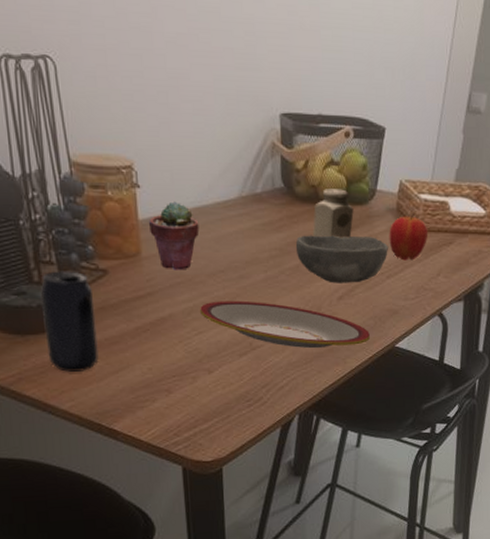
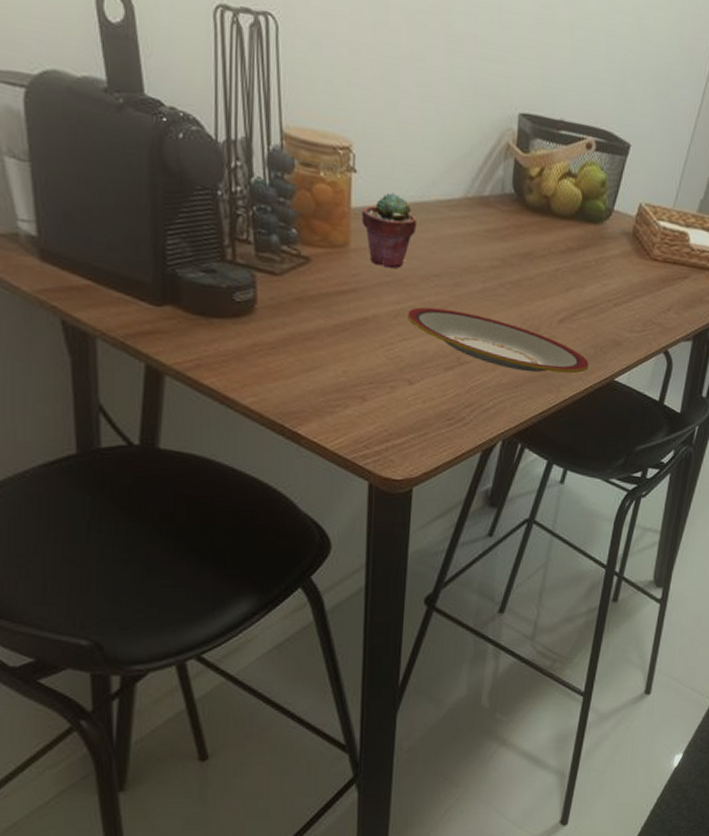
beverage can: present [39,271,99,372] -> none [231,251,292,366]
bowl: present [295,235,389,283] -> none [519,248,620,307]
salt shaker: present [313,189,354,238] -> none [540,201,587,258]
apple: present [389,212,428,261] -> none [620,239,664,291]

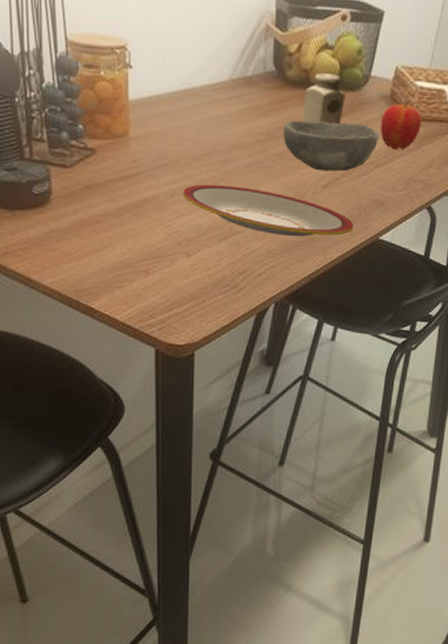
potted succulent: present [361,192,417,269] -> none [138,82,188,152]
bowl: none [519,248,620,307] -> present [283,120,380,172]
salt shaker: none [540,201,587,258] -> present [302,73,345,125]
apple: none [620,239,664,291] -> present [380,99,422,150]

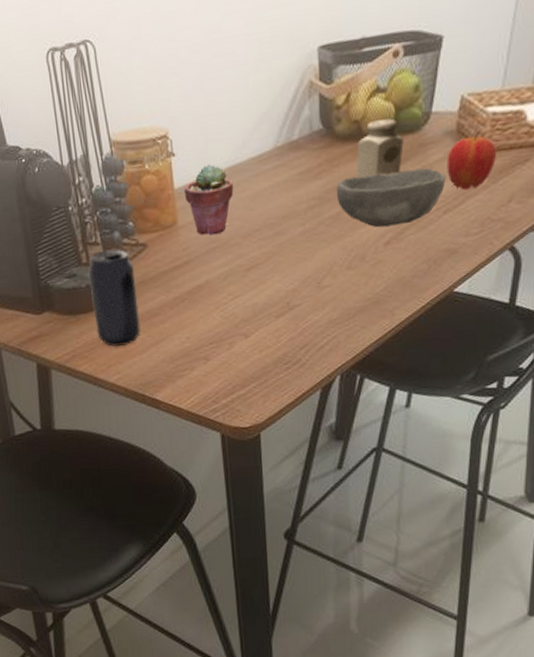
beverage can: none [30,148,81,248] -> present [87,248,141,347]
potted succulent: none [138,82,188,152] -> present [183,164,234,236]
plate: present [183,184,353,237] -> none [236,257,422,303]

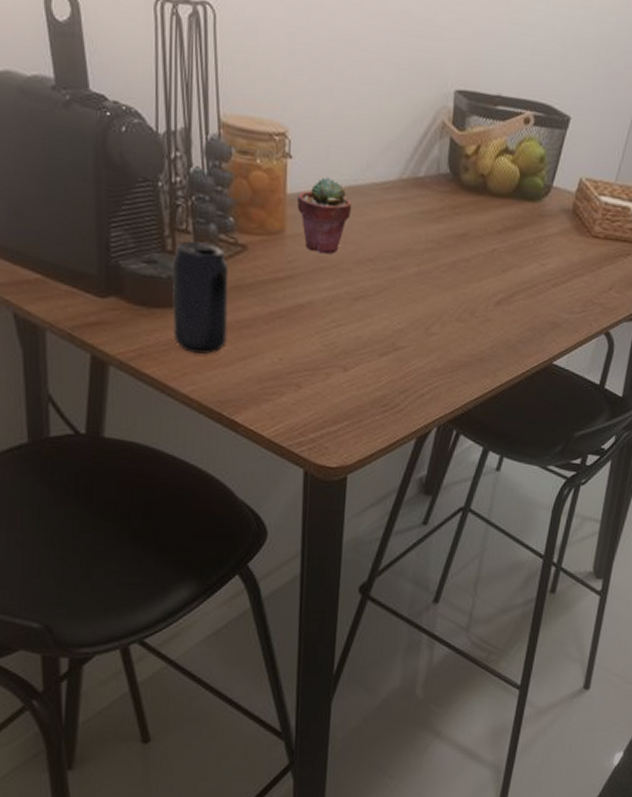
bowl: present [336,168,447,228] -> none [454,229,559,288]
salt shaker: present [356,118,404,178] -> none [476,179,524,237]
apple: present [446,130,497,191] -> none [559,215,605,270]

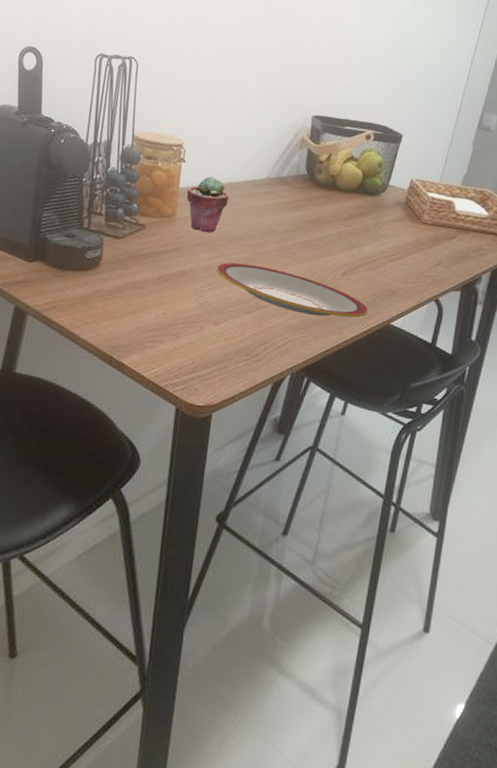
beverage can: present [172,241,229,354] -> none [81,221,129,308]
plate: none [342,292,526,358] -> present [217,262,367,318]

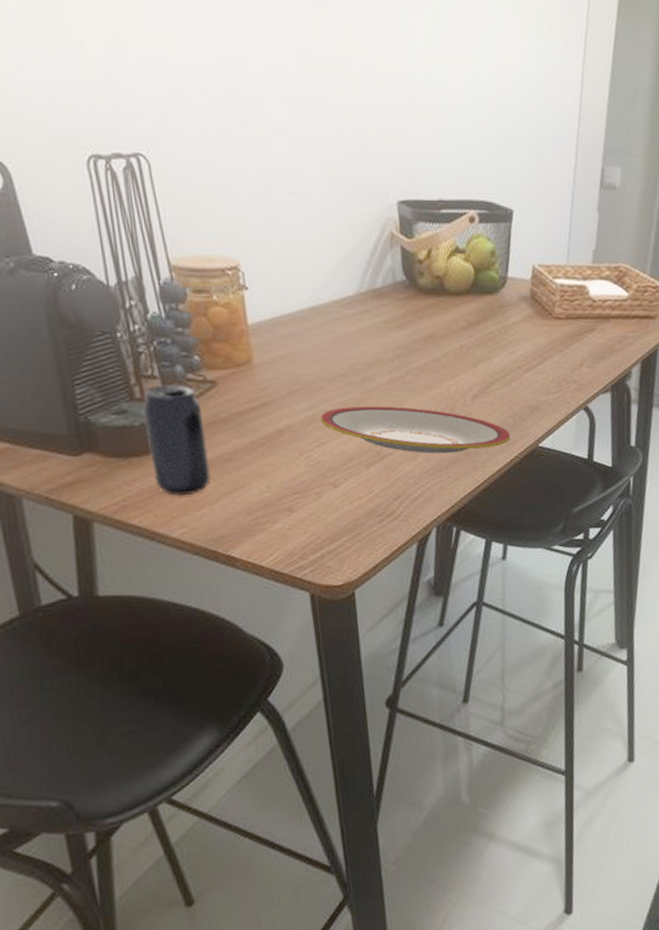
beverage can: none [81,221,129,308] -> present [142,384,211,496]
potted succulent: present [186,176,229,233] -> none [259,302,316,377]

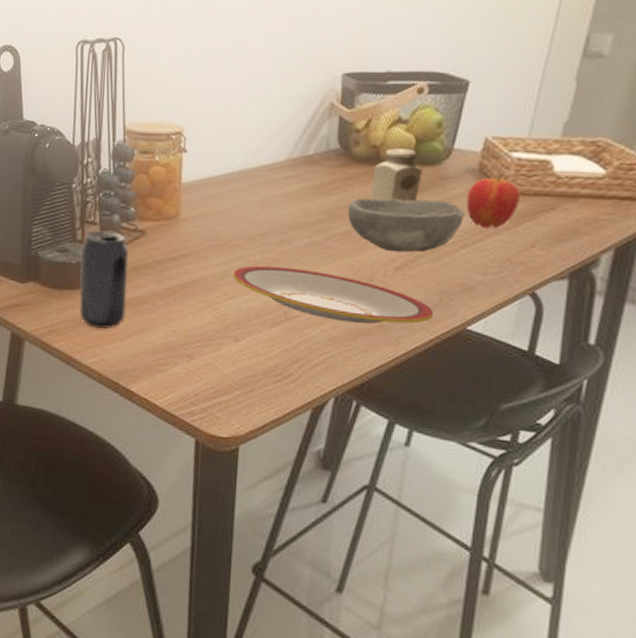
bowl: none [422,328,525,381] -> present [347,198,466,253]
salt shaker: none [440,278,485,332] -> present [370,149,422,202]
apple: none [523,298,567,352] -> present [466,172,521,229]

